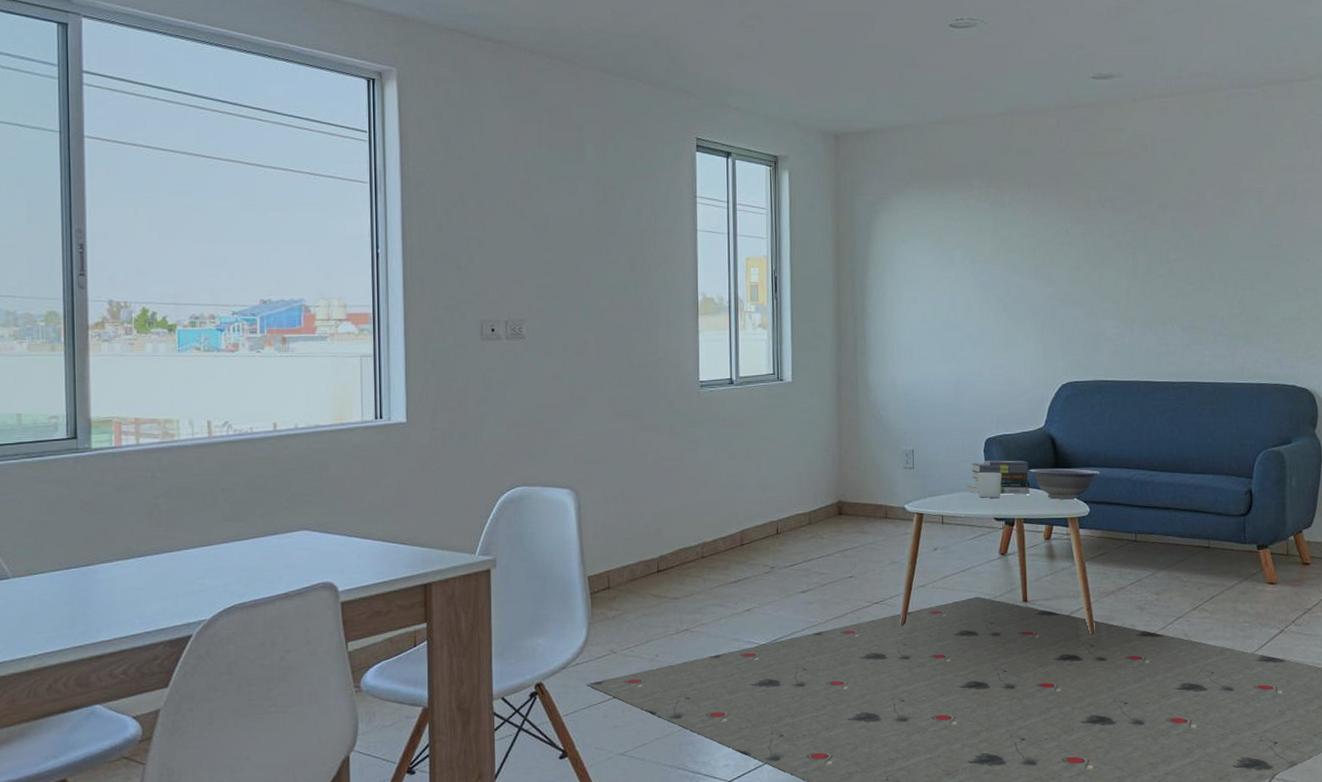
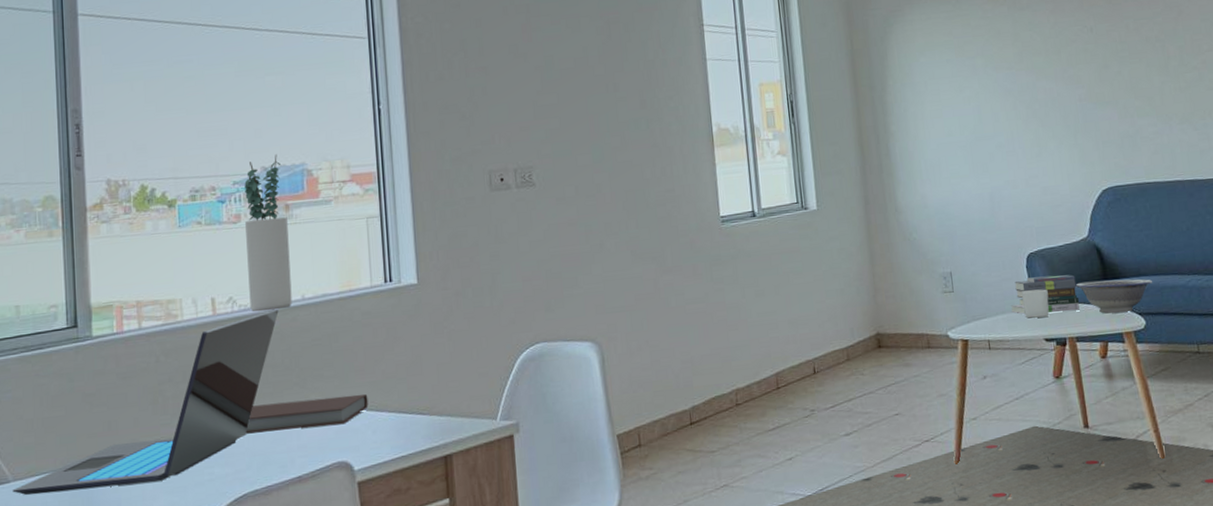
laptop: none [11,436,272,592] -> present [12,309,279,495]
book: none [236,521,354,550] -> present [245,393,369,434]
vase: none [243,288,286,437] -> present [244,154,292,312]

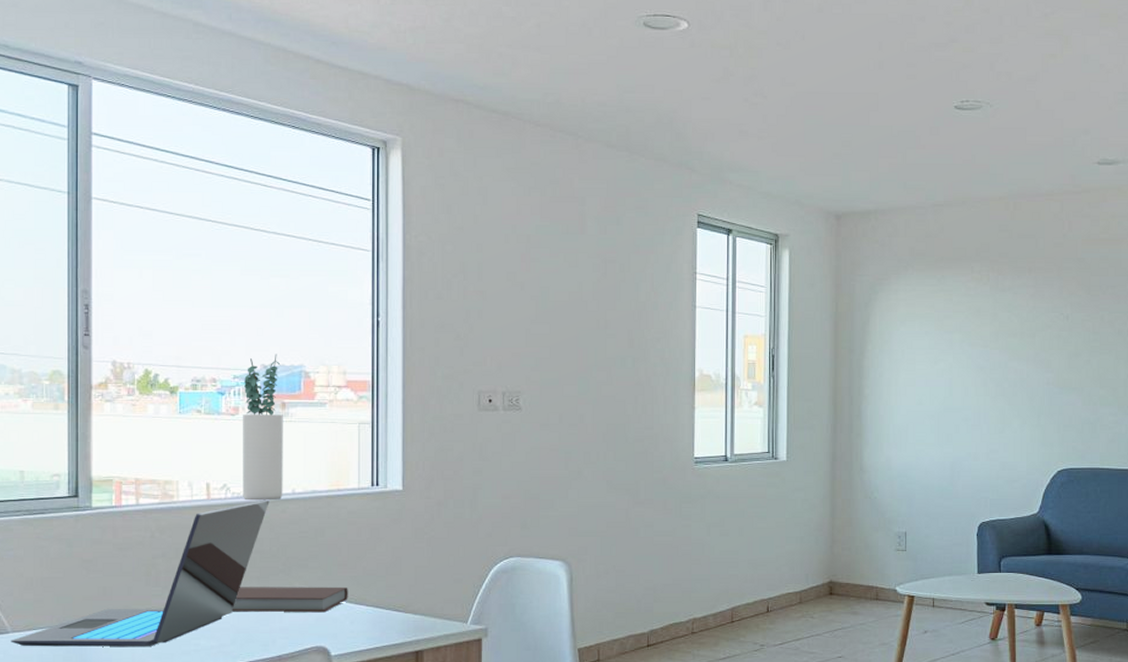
books: present [1011,275,1080,315] -> none [958,545,1023,580]
mug: present [1022,289,1050,318] -> none [970,557,994,582]
bowl: present [1075,279,1152,314] -> none [1021,554,1093,587]

